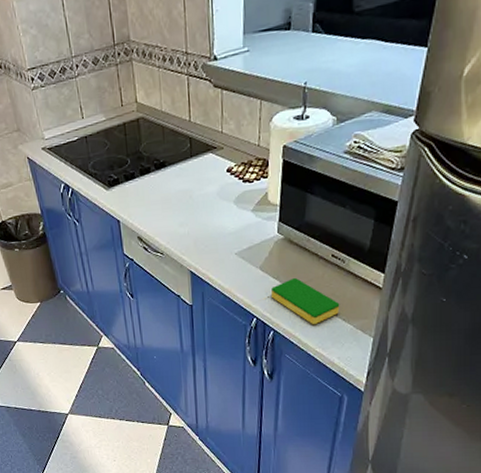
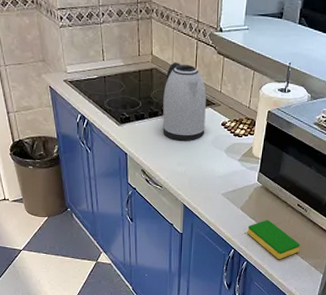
kettle: none [154,106,208,198] -> present [162,62,206,141]

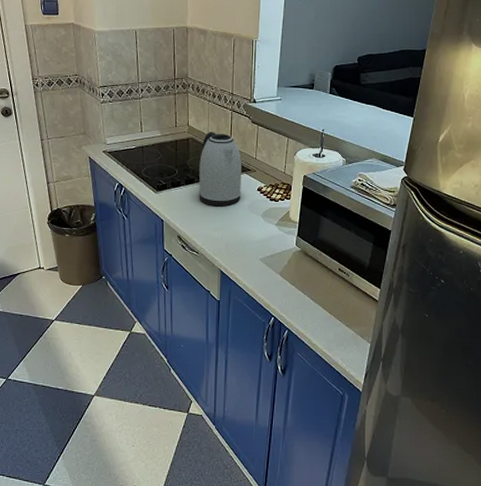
dish sponge: present [247,219,300,259] -> none [287,284,344,327]

